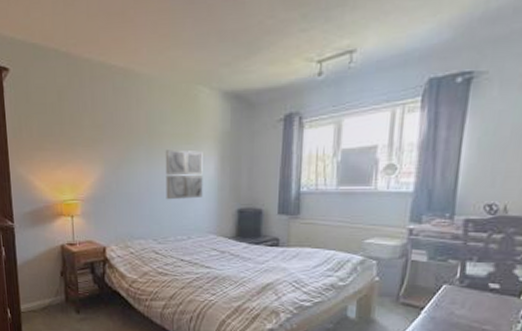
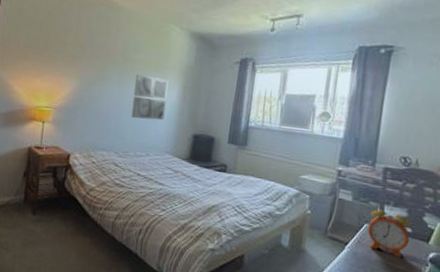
alarm clock: none [447,261,500,318] -> present [367,204,412,259]

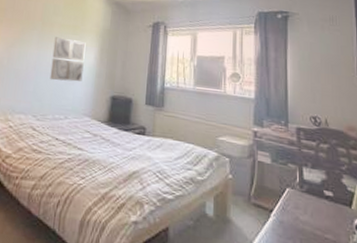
alarm clock: present [367,204,412,259] -> none [290,166,332,226]

